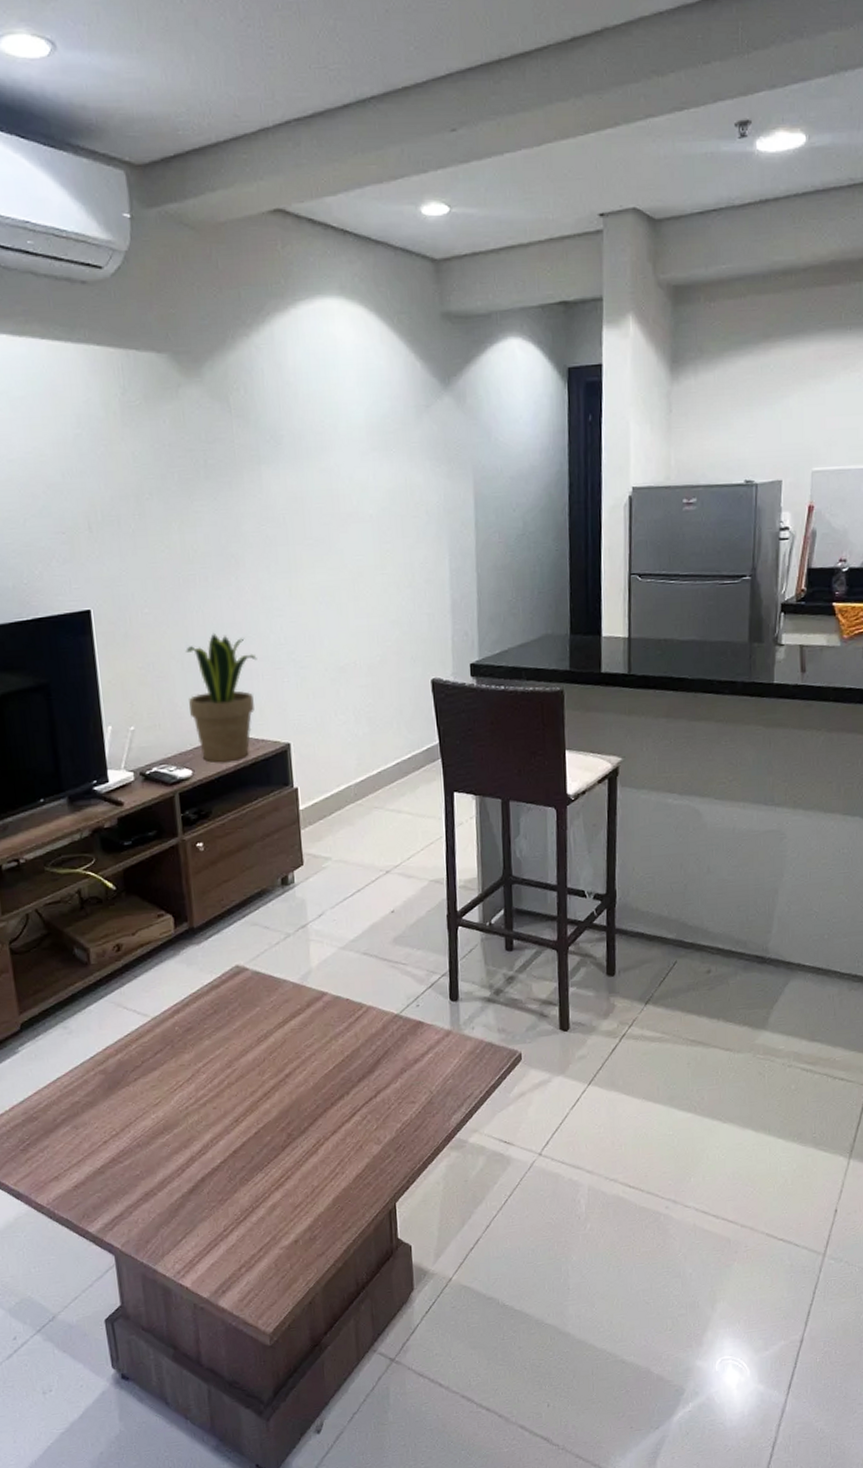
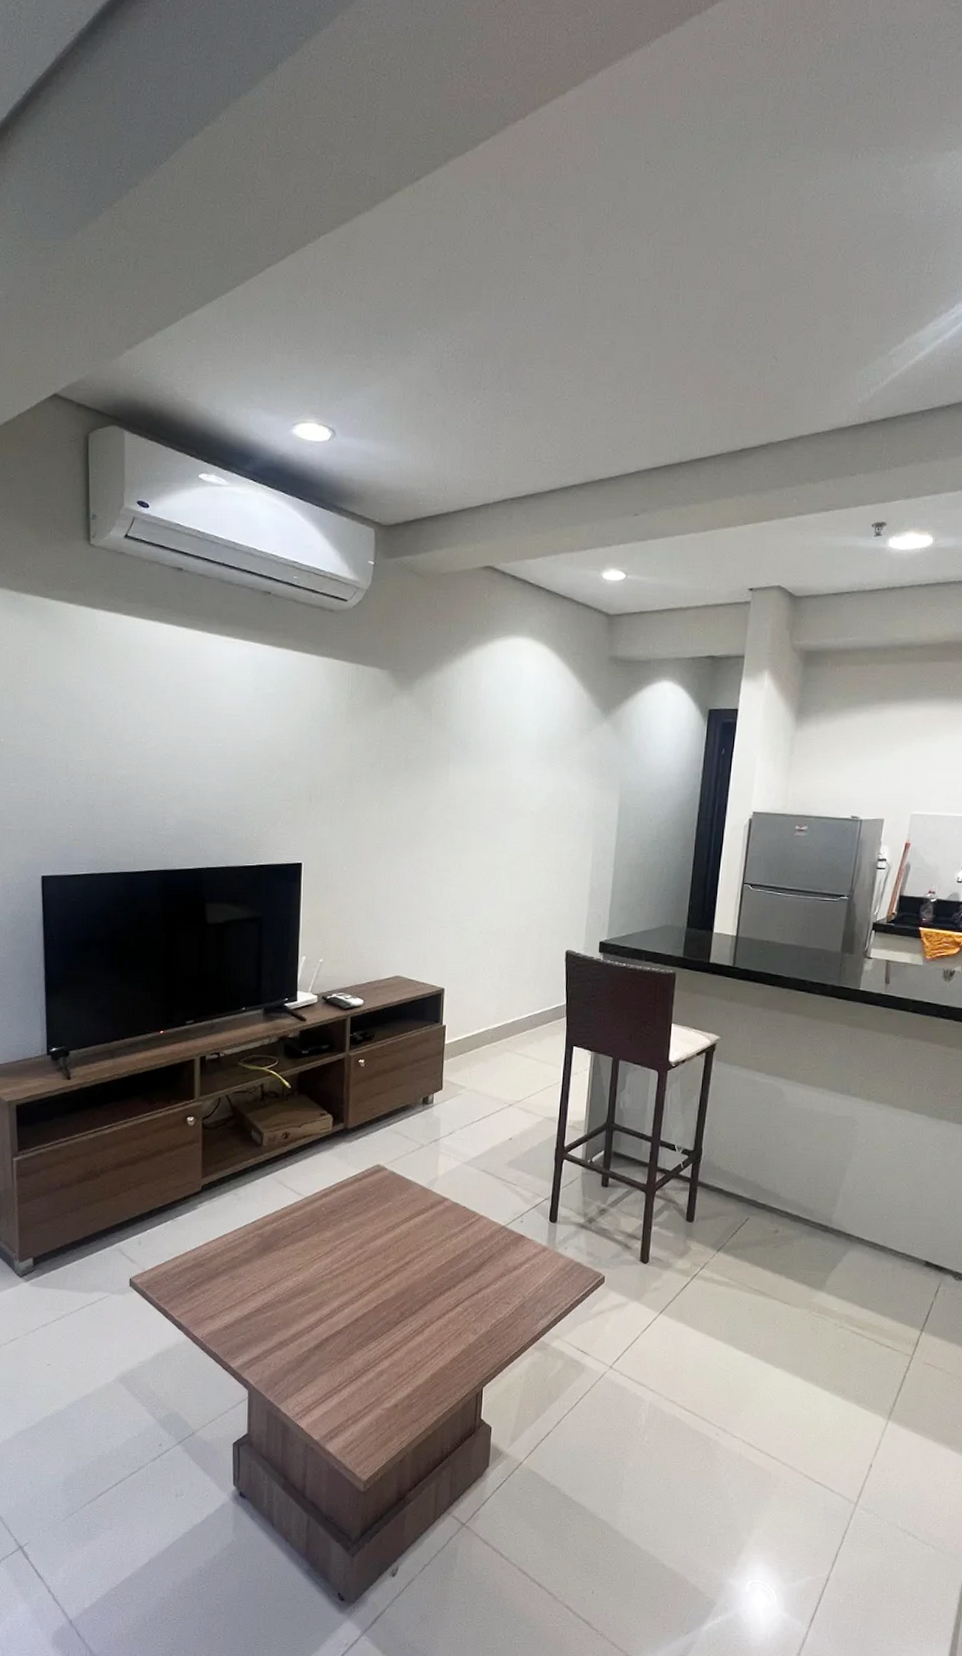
potted plant: present [186,633,257,763] -> none [368,892,427,998]

